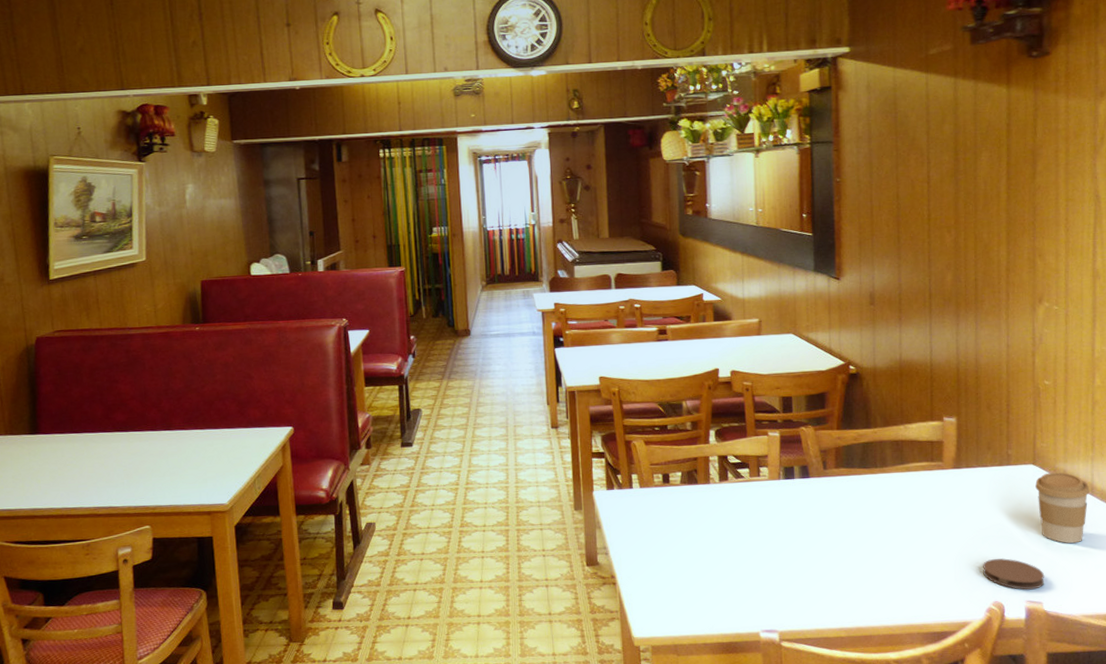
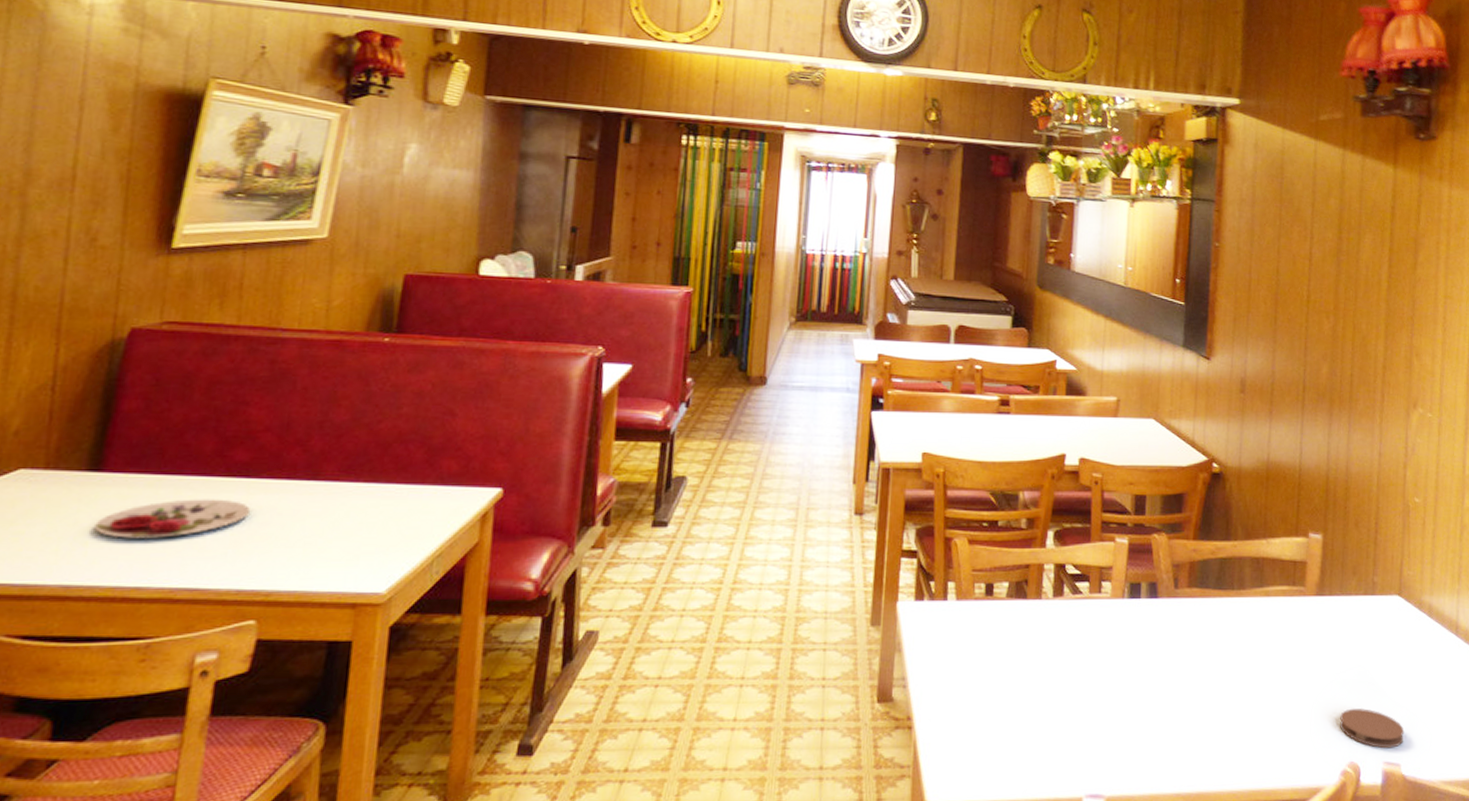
plate: none [41,447,132,477] -> present [94,499,250,538]
coffee cup: present [1035,472,1090,544] -> none [1400,606,1454,693]

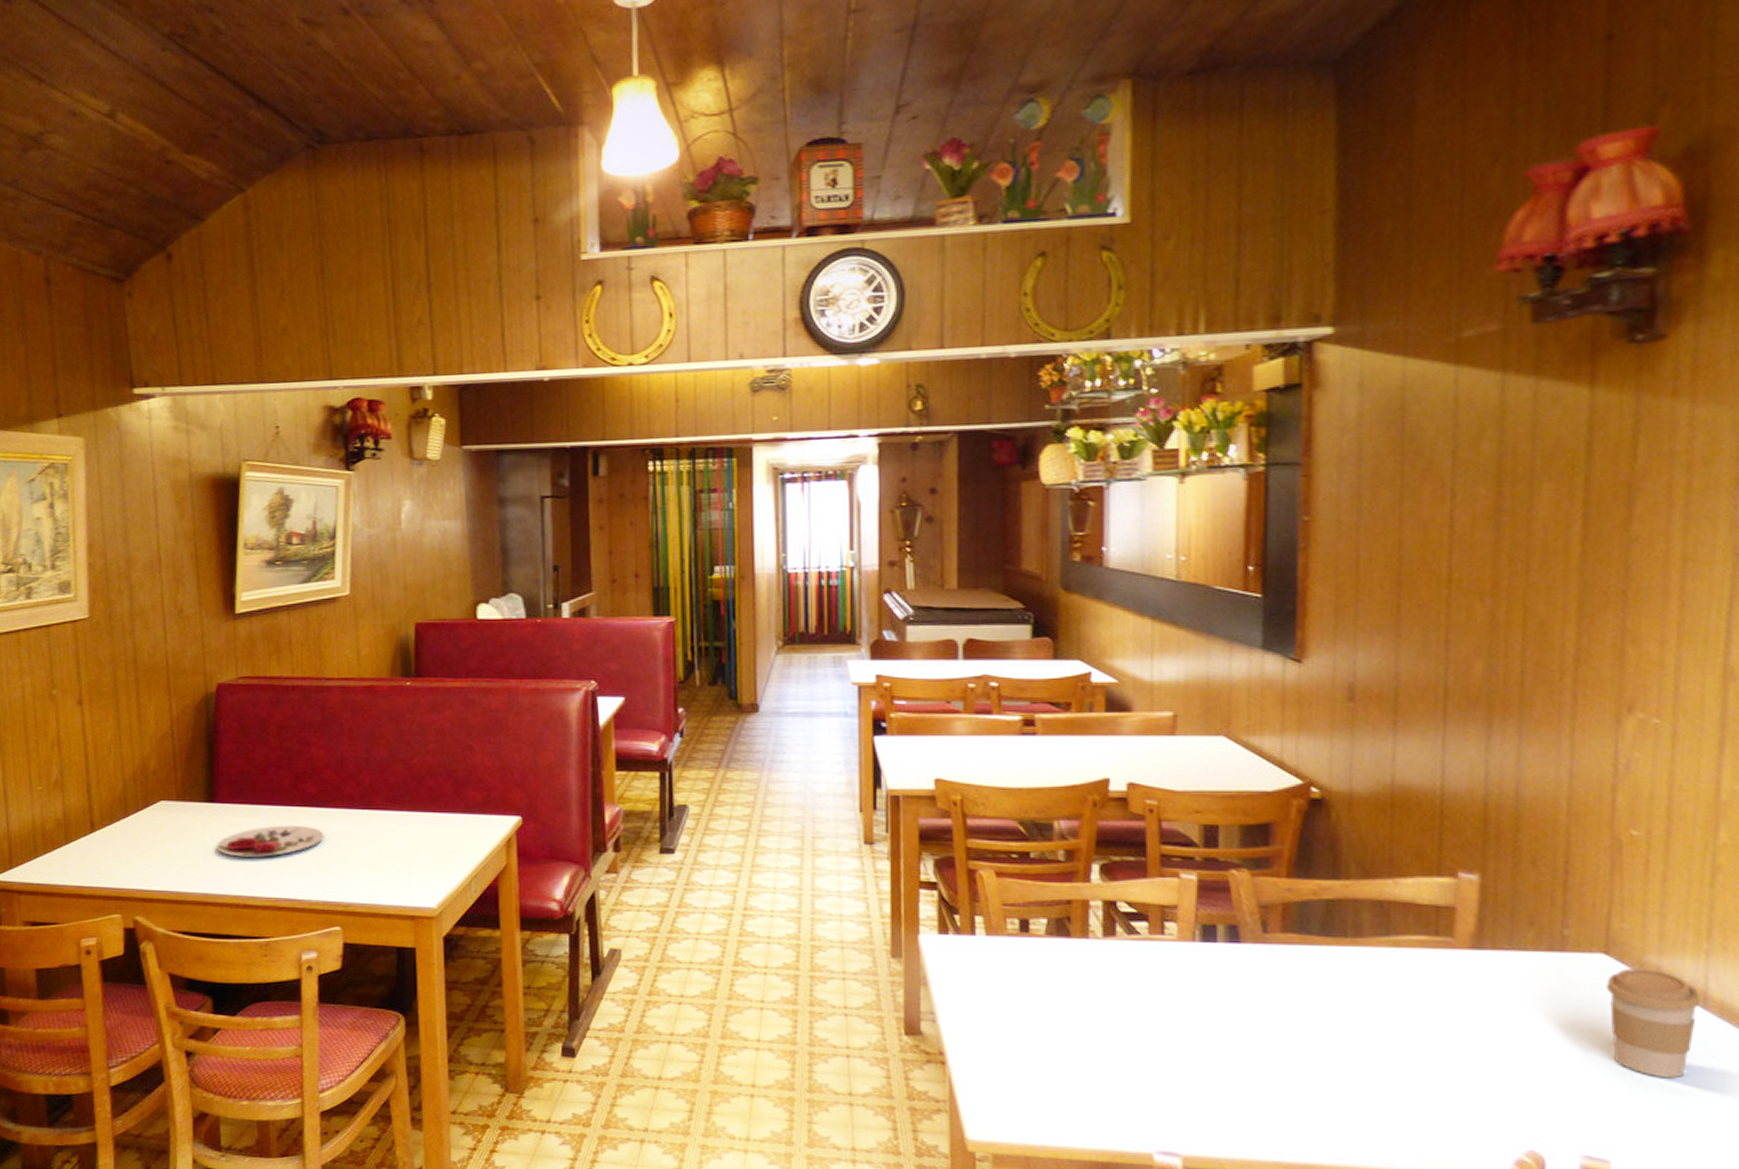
coaster: present [1340,708,1405,749] -> none [1512,1088,1616,1140]
coffee cup: none [1400,606,1454,693] -> present [1607,968,1701,1079]

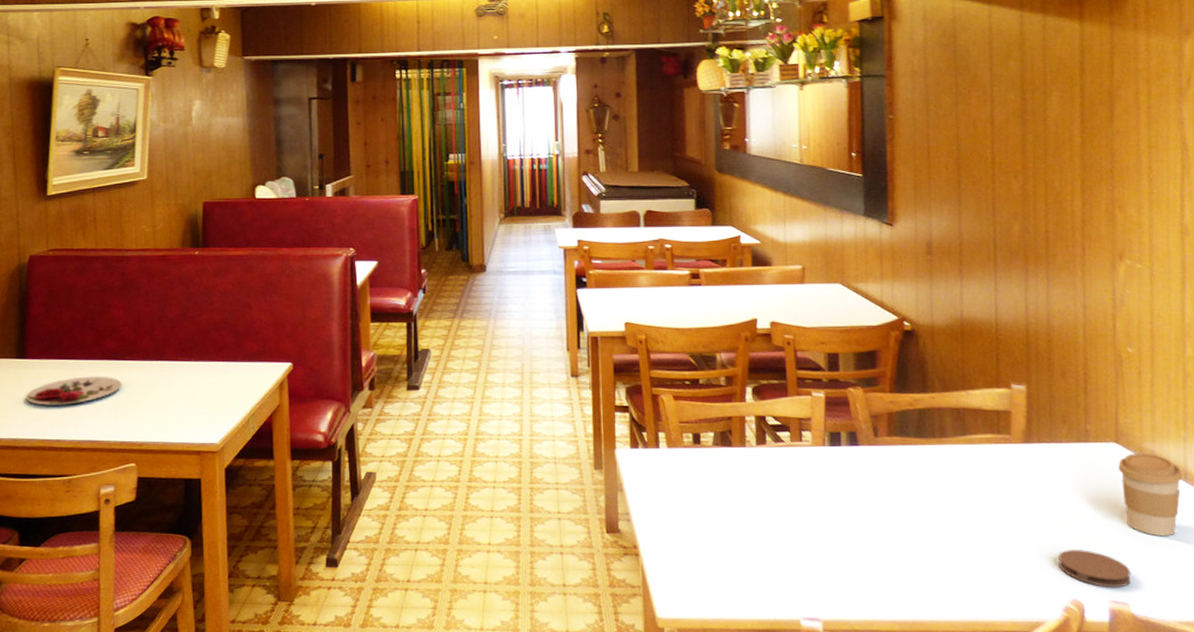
coaster: none [1512,1088,1616,1140] -> present [1058,550,1132,588]

